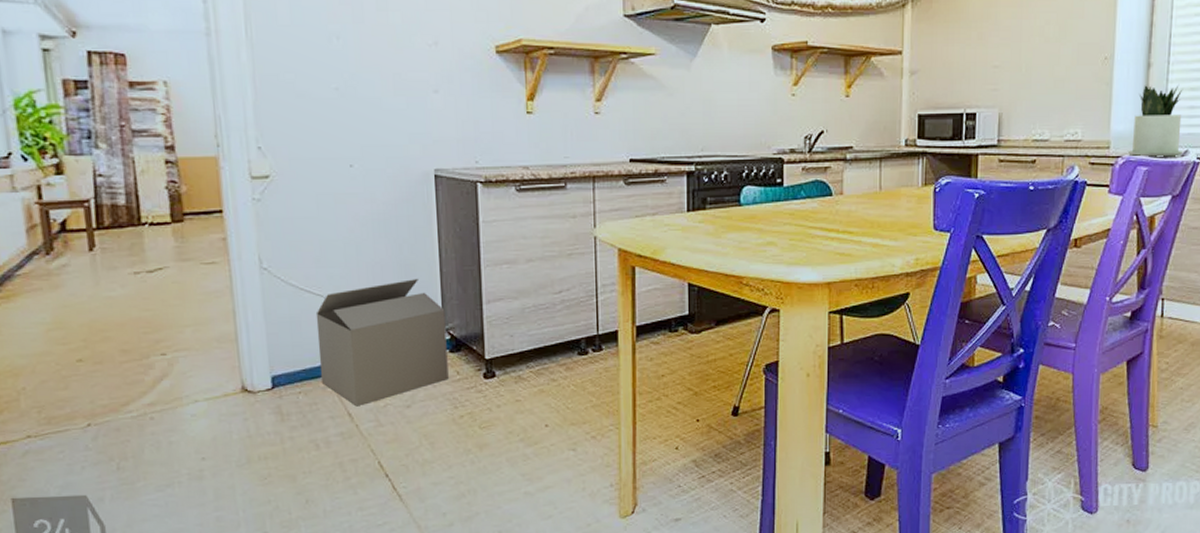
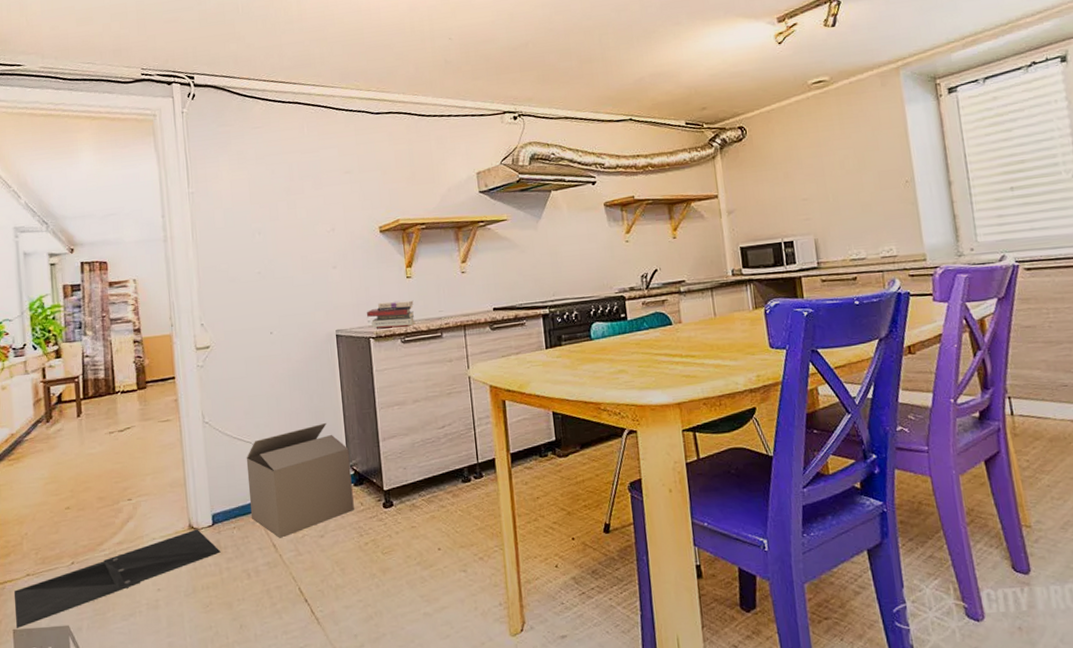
door mat: none [11,392,283,497] -> present [14,529,221,628]
books: none [473,139,535,174] -> present [366,299,416,329]
planter: present [1127,85,1184,157] -> none [944,197,1001,265]

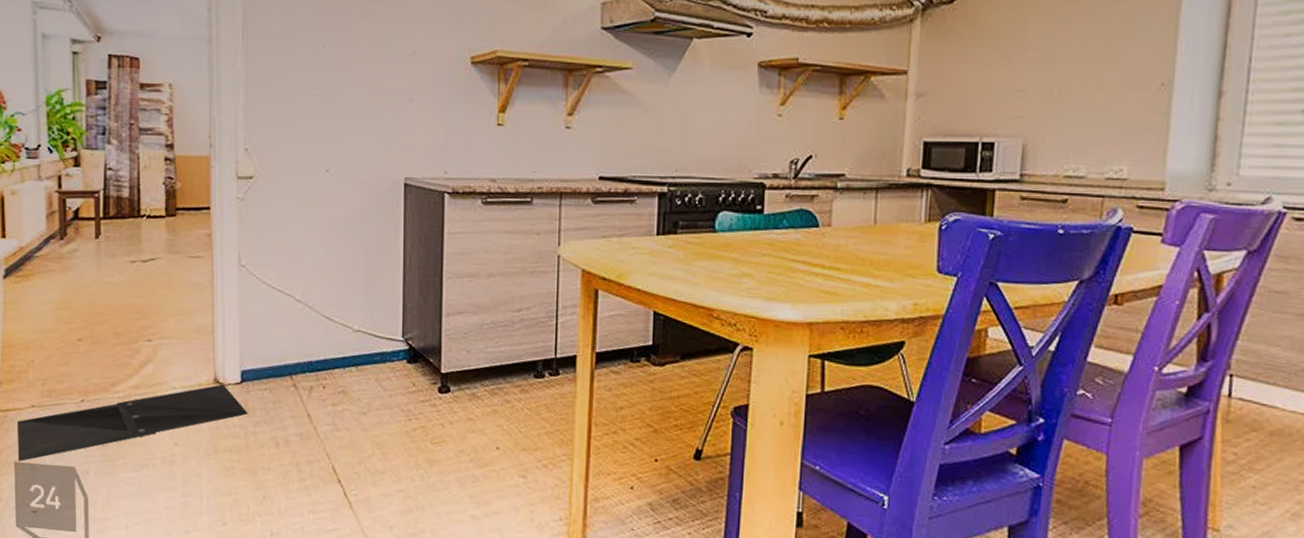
cardboard box: present [246,422,354,538] -> none [285,285,405,409]
books: present [366,299,416,329] -> none [443,150,503,186]

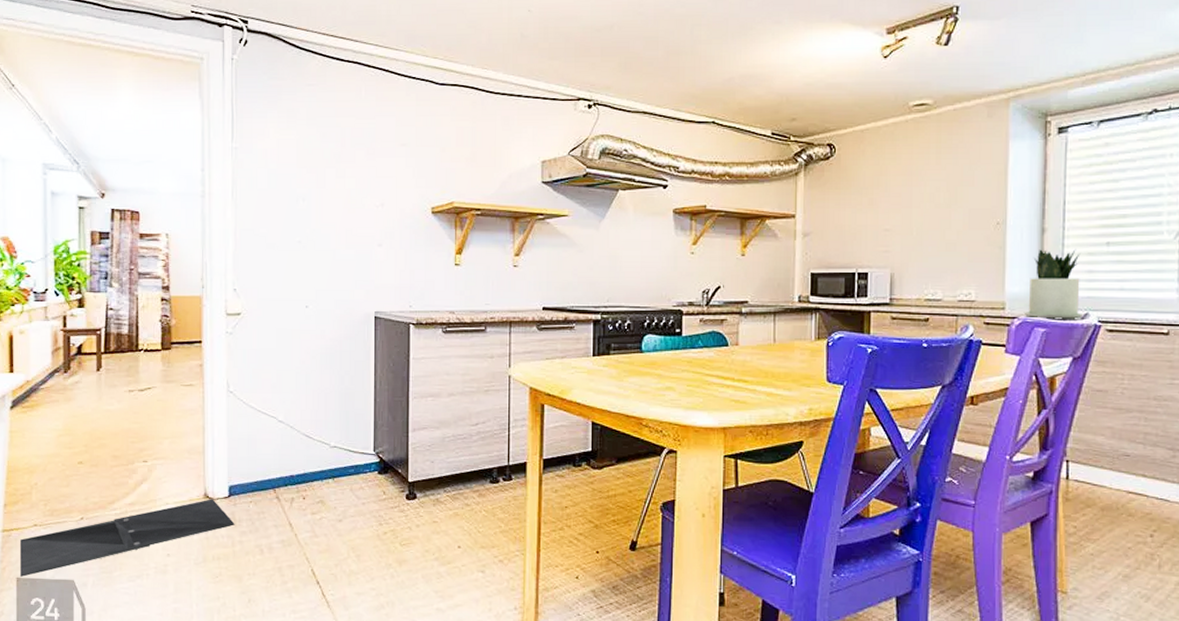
planter: none [1188,117,1267,204] -> present [1023,249,1084,319]

